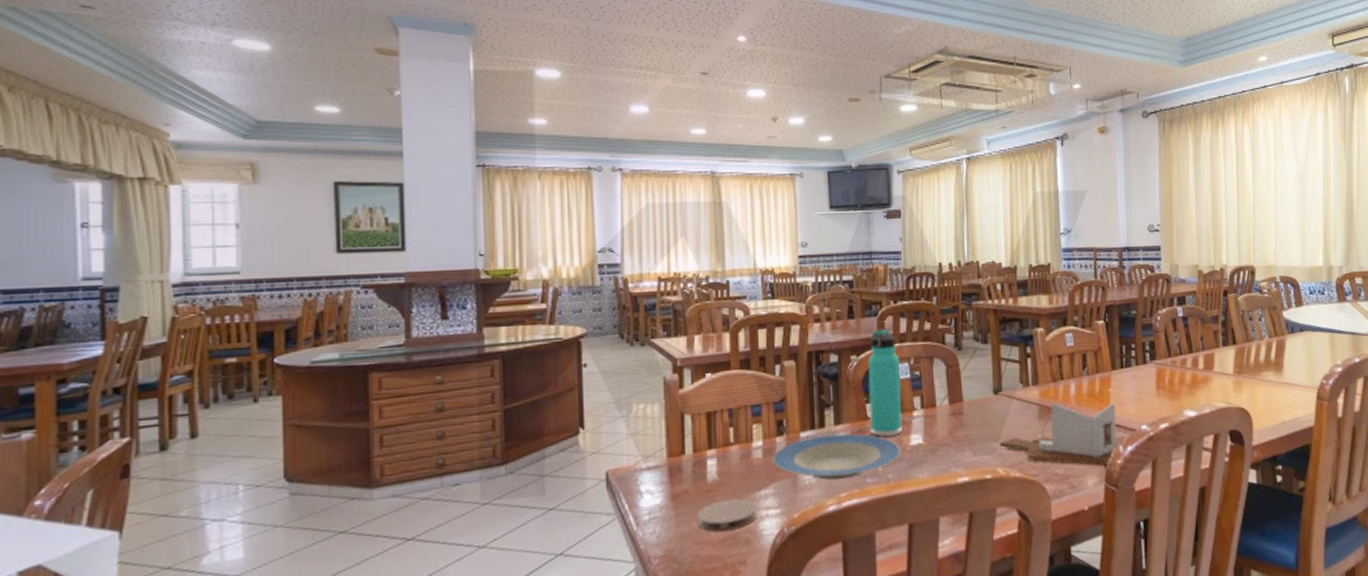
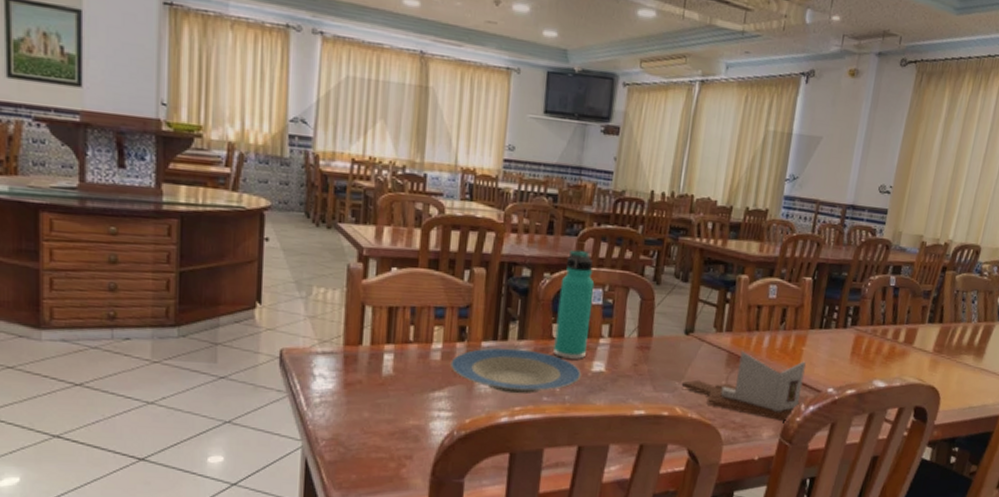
coaster: present [697,498,757,532] -> none [368,395,429,425]

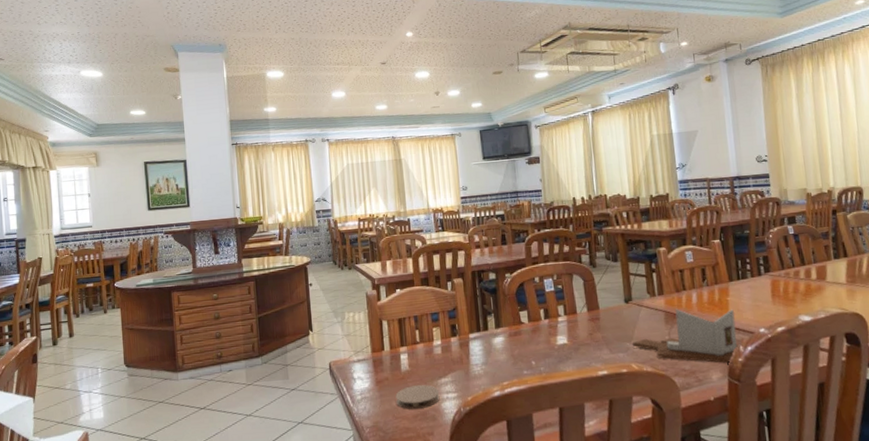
coaster: none [368,395,429,425] -> present [395,385,440,409]
plate: present [450,347,582,394] -> none [449,335,550,372]
thermos bottle: present [553,249,595,360] -> none [519,251,550,338]

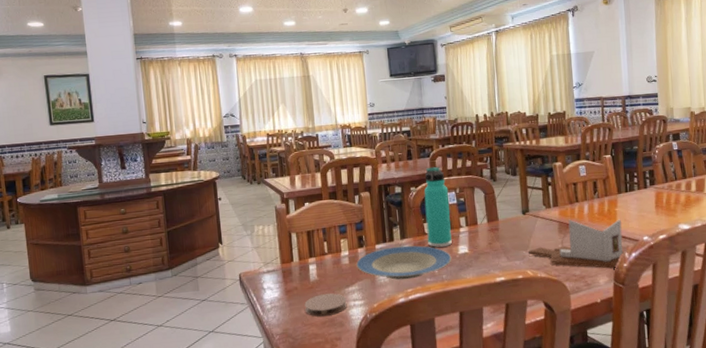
plate: none [449,335,550,372] -> present [356,245,452,280]
thermos bottle: none [519,251,550,338] -> present [423,166,452,248]

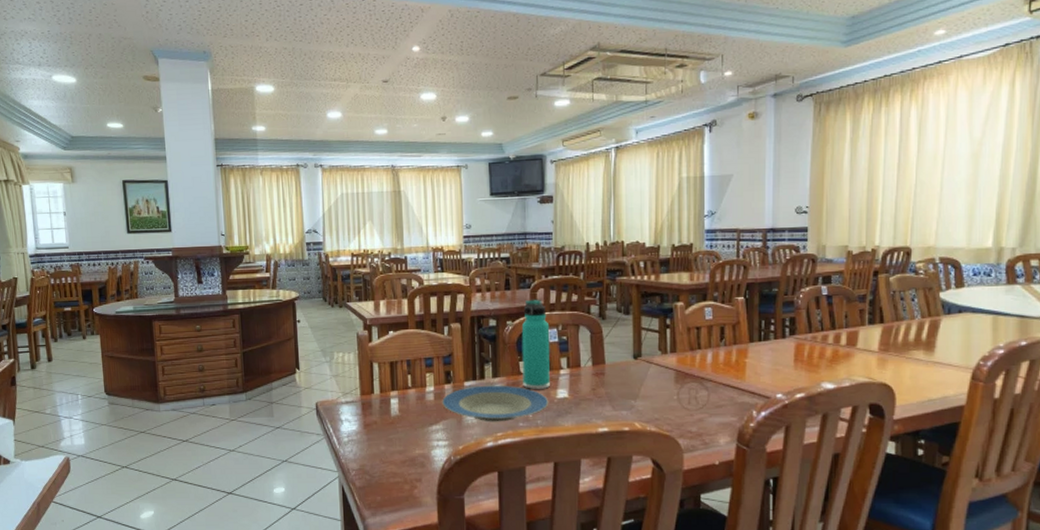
coaster: present [304,293,347,317] -> none [384,431,430,455]
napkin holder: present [528,219,627,269] -> none [637,368,755,428]

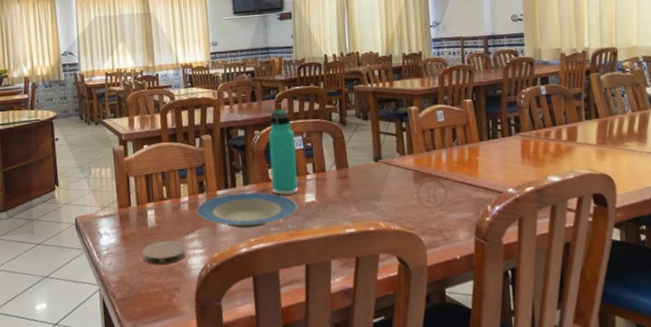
coaster: none [384,431,430,455] -> present [142,241,187,265]

